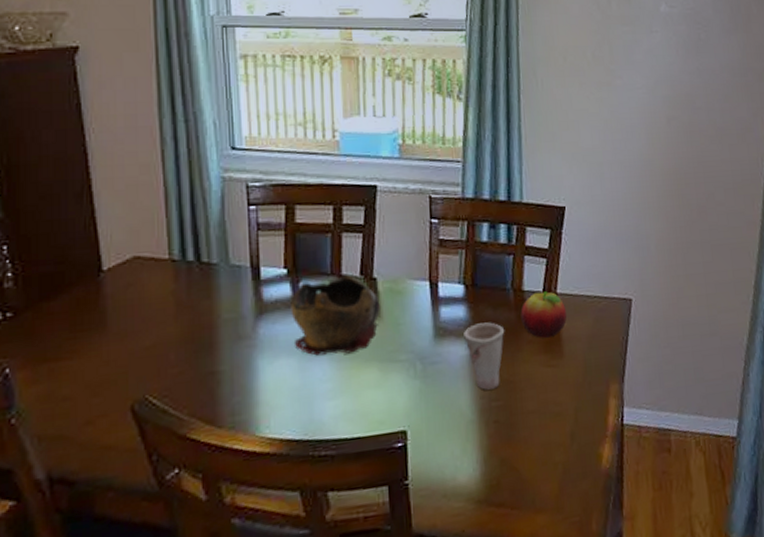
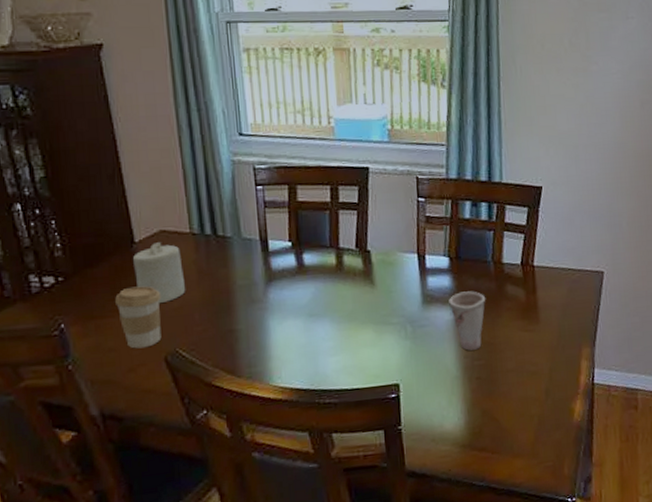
coffee cup: none [75,321,131,397] -> present [115,286,162,349]
candle: none [98,270,161,341] -> present [132,242,186,303]
decorative bowl: present [290,275,380,356] -> none [295,247,374,318]
fruit: present [521,291,567,338] -> none [500,264,543,306]

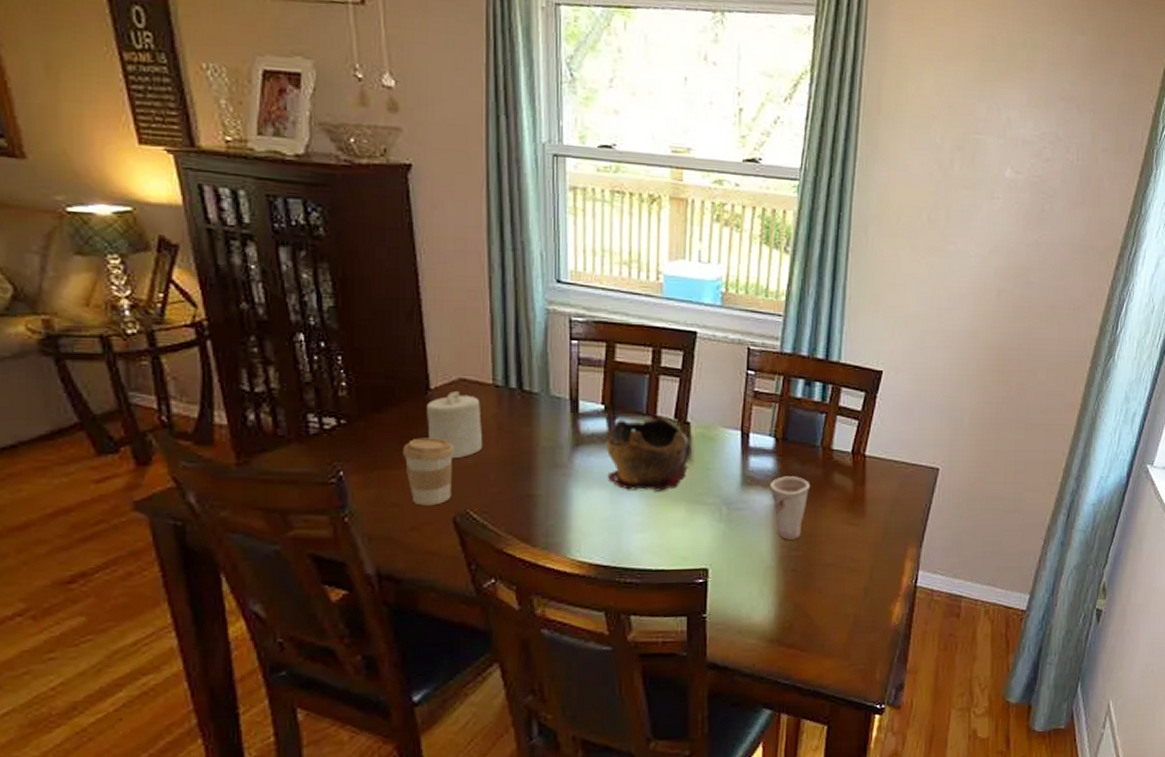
decorative bowl: none [295,247,374,318] -> present [606,417,692,491]

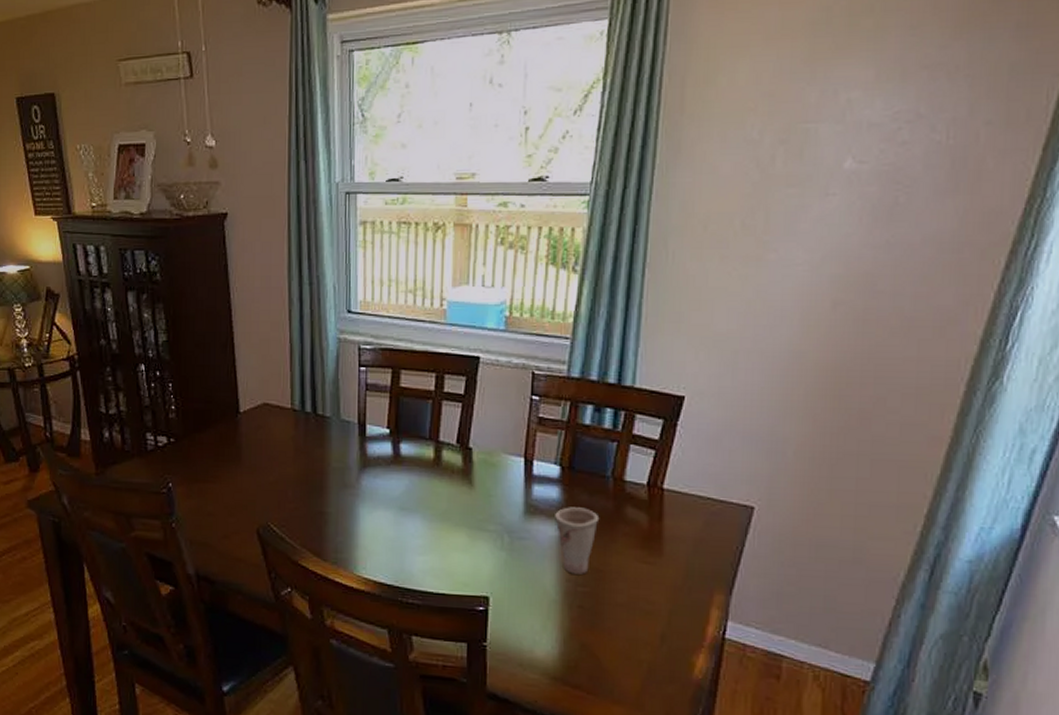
coffee cup: present [403,438,455,506] -> none [218,456,259,517]
candle: present [425,391,483,458] -> none [236,415,283,475]
decorative bowl: present [606,417,692,491] -> none [390,442,473,516]

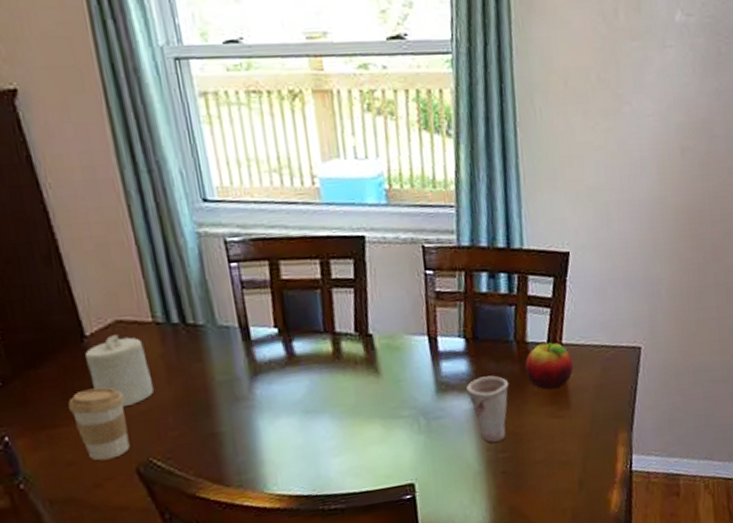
coffee cup: none [218,456,259,517] -> present [68,387,130,461]
candle: none [236,415,283,475] -> present [84,335,155,406]
fruit: none [619,484,672,533] -> present [525,342,573,390]

